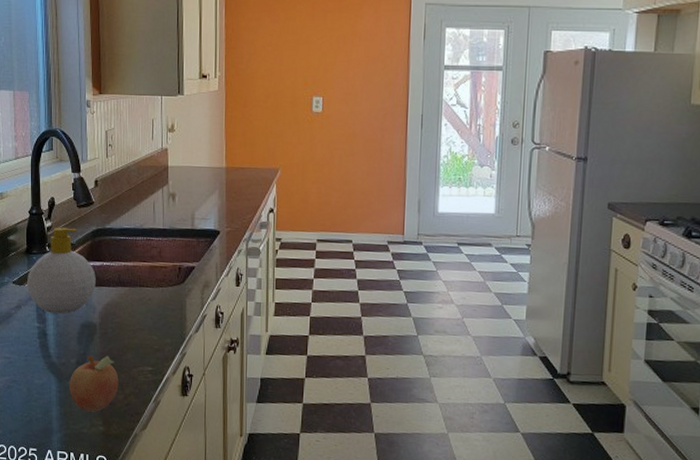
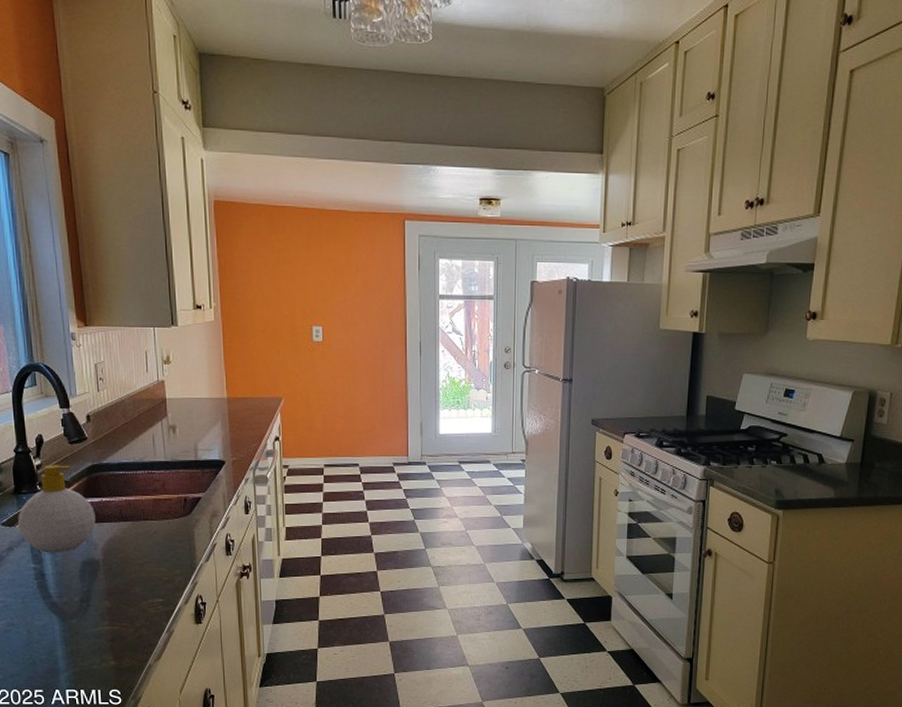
fruit: present [69,355,119,412] -> none [73,591,128,648]

